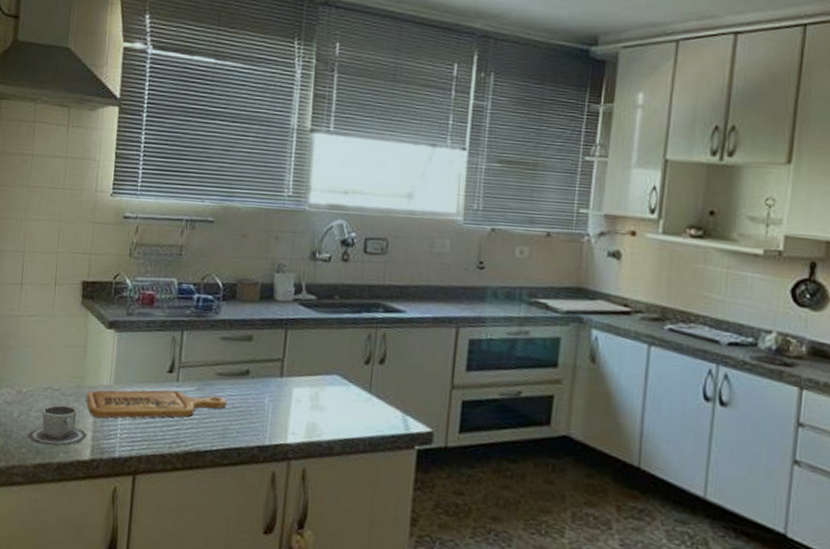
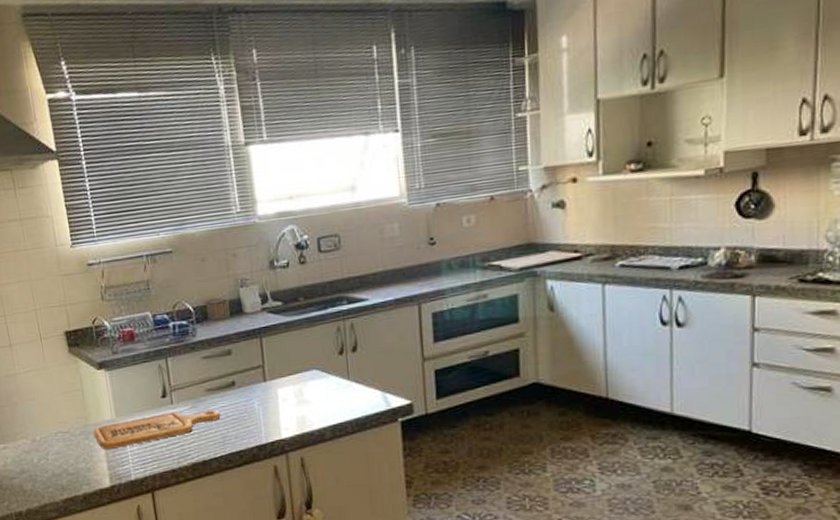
cup: present [28,405,87,447] -> none [51,444,103,482]

